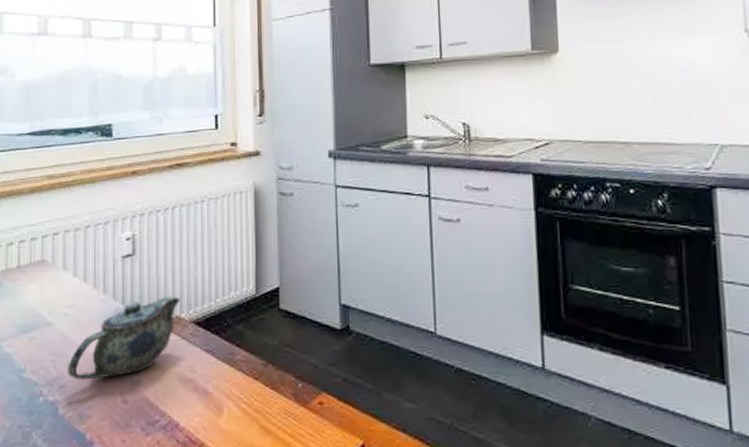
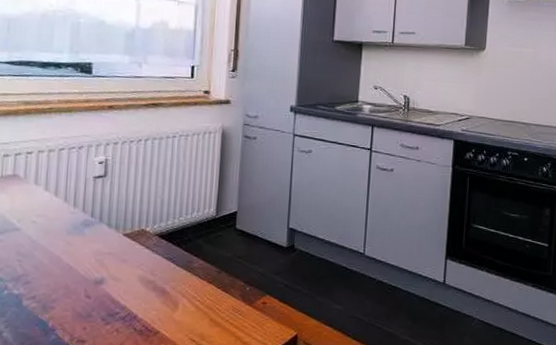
teapot: present [68,296,181,380] -> none [34,213,148,278]

